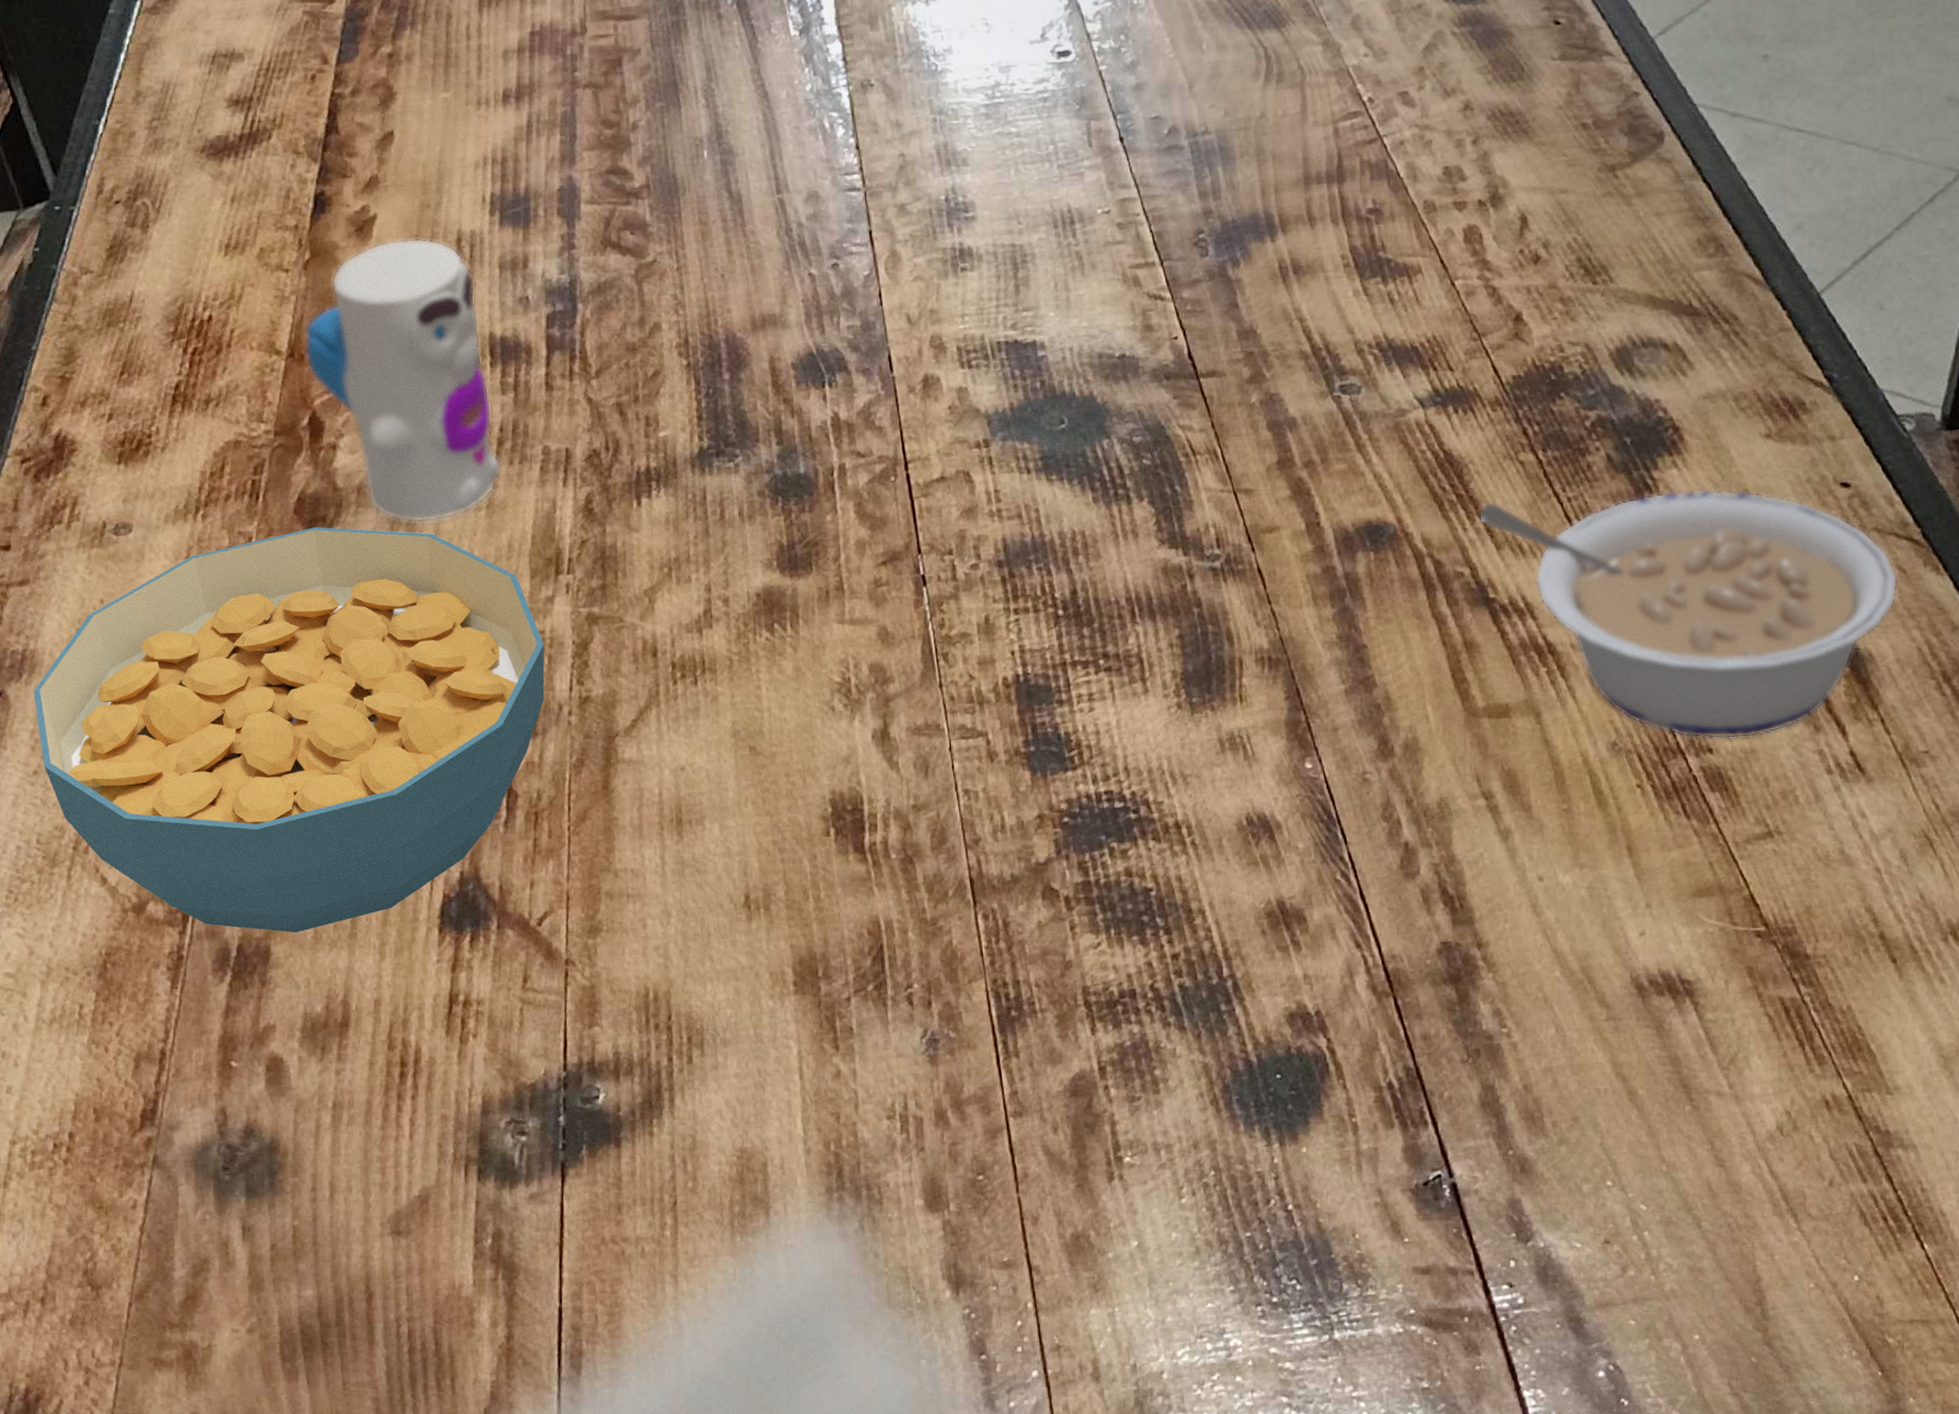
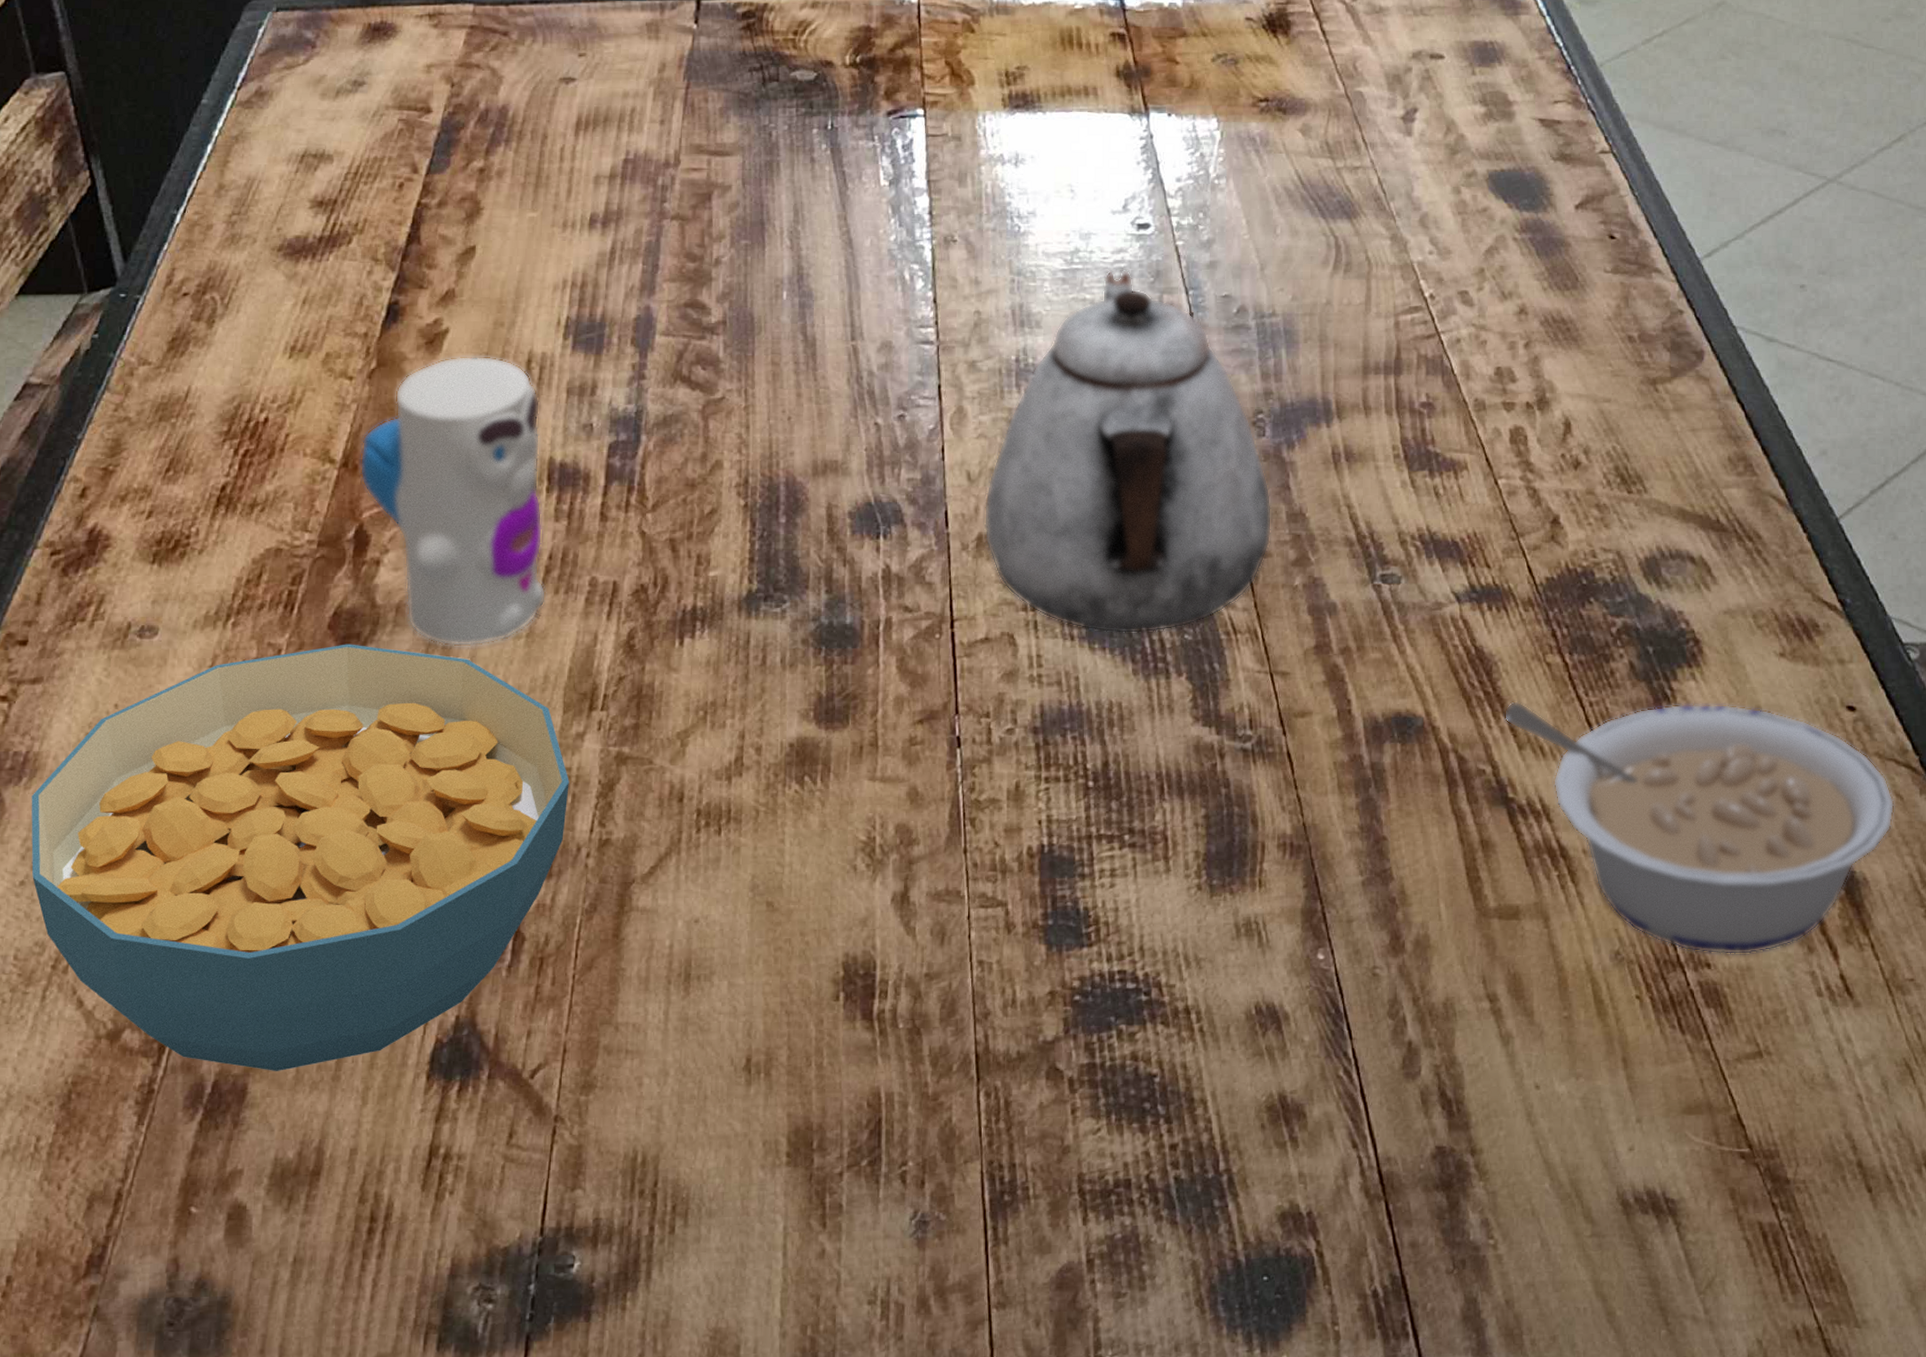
teapot: none [927,100,1224,464] -> present [983,270,1272,634]

